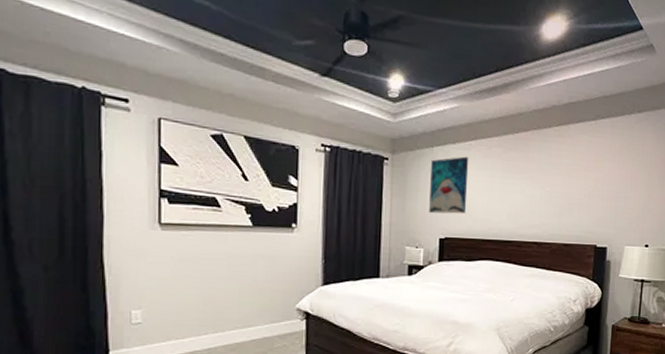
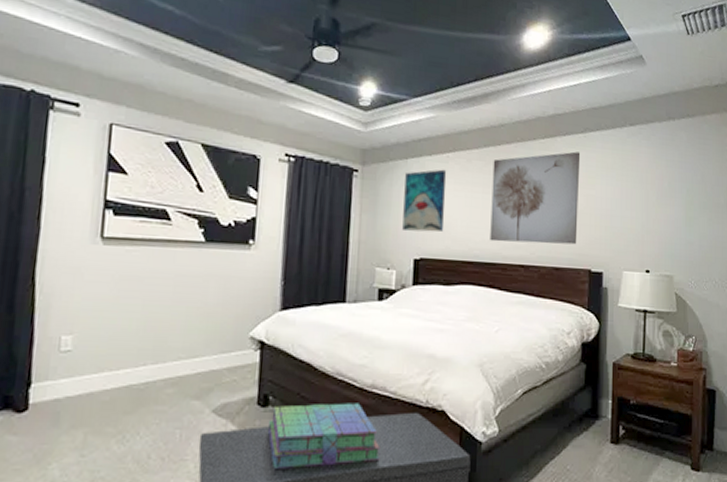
wall art: none [507,138,592,223] -> present [490,151,581,245]

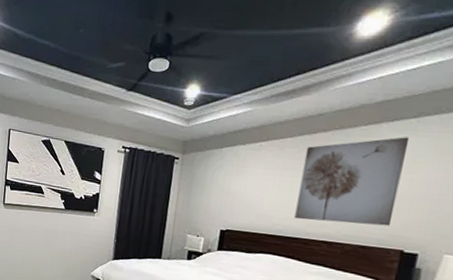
wall art: present [402,169,447,232] -> none [213,156,259,209]

